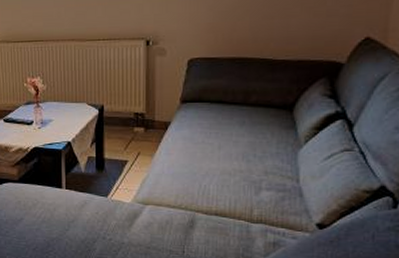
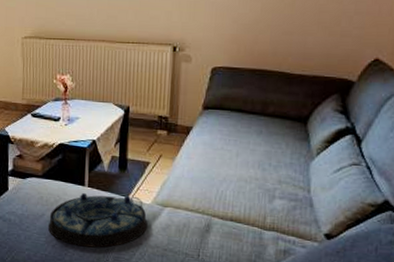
serving tray: none [28,195,129,249] -> present [48,193,148,248]

